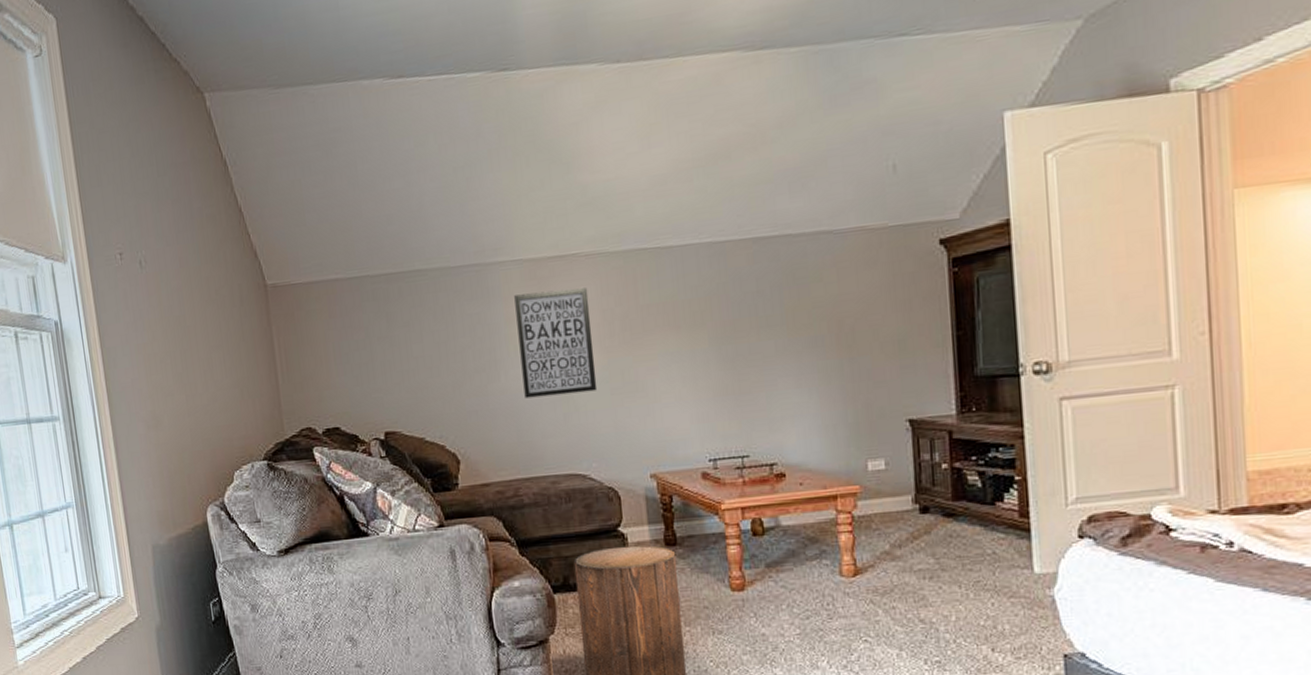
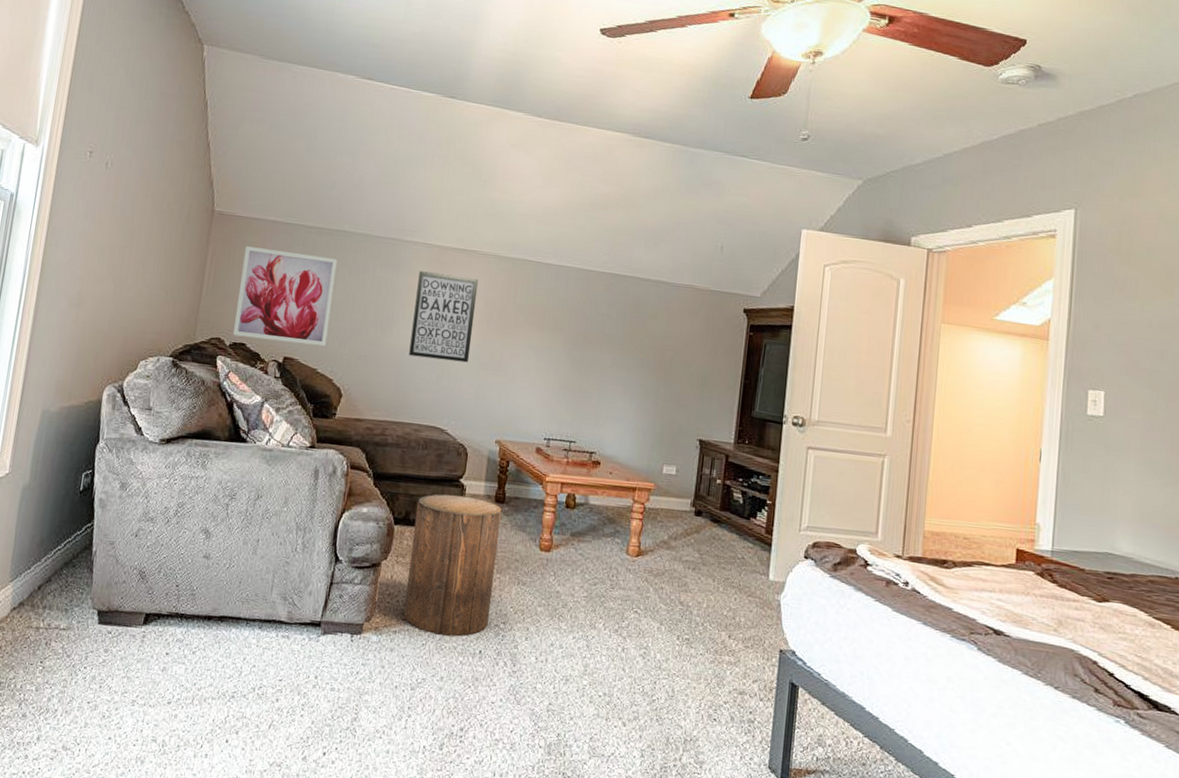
wall art: none [310,305,428,421] -> present [233,246,338,347]

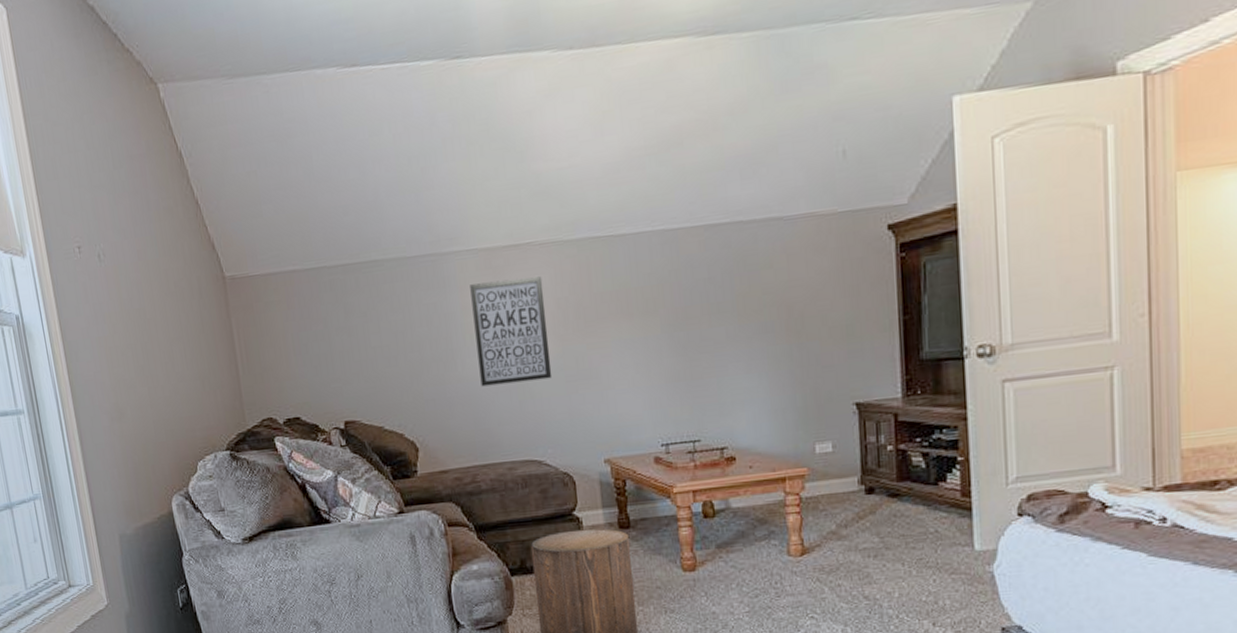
wall art: present [233,246,338,347] -> none [269,295,386,412]

